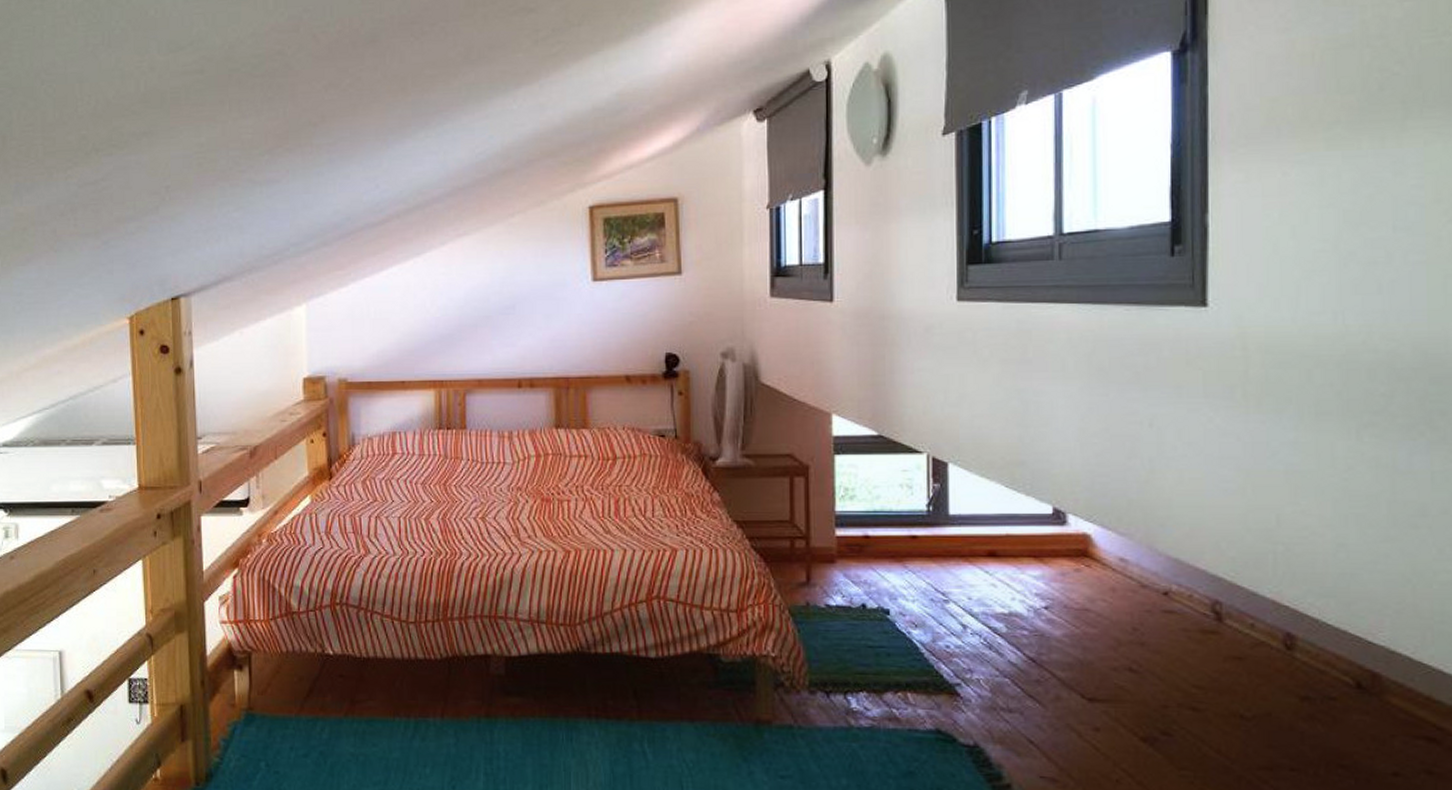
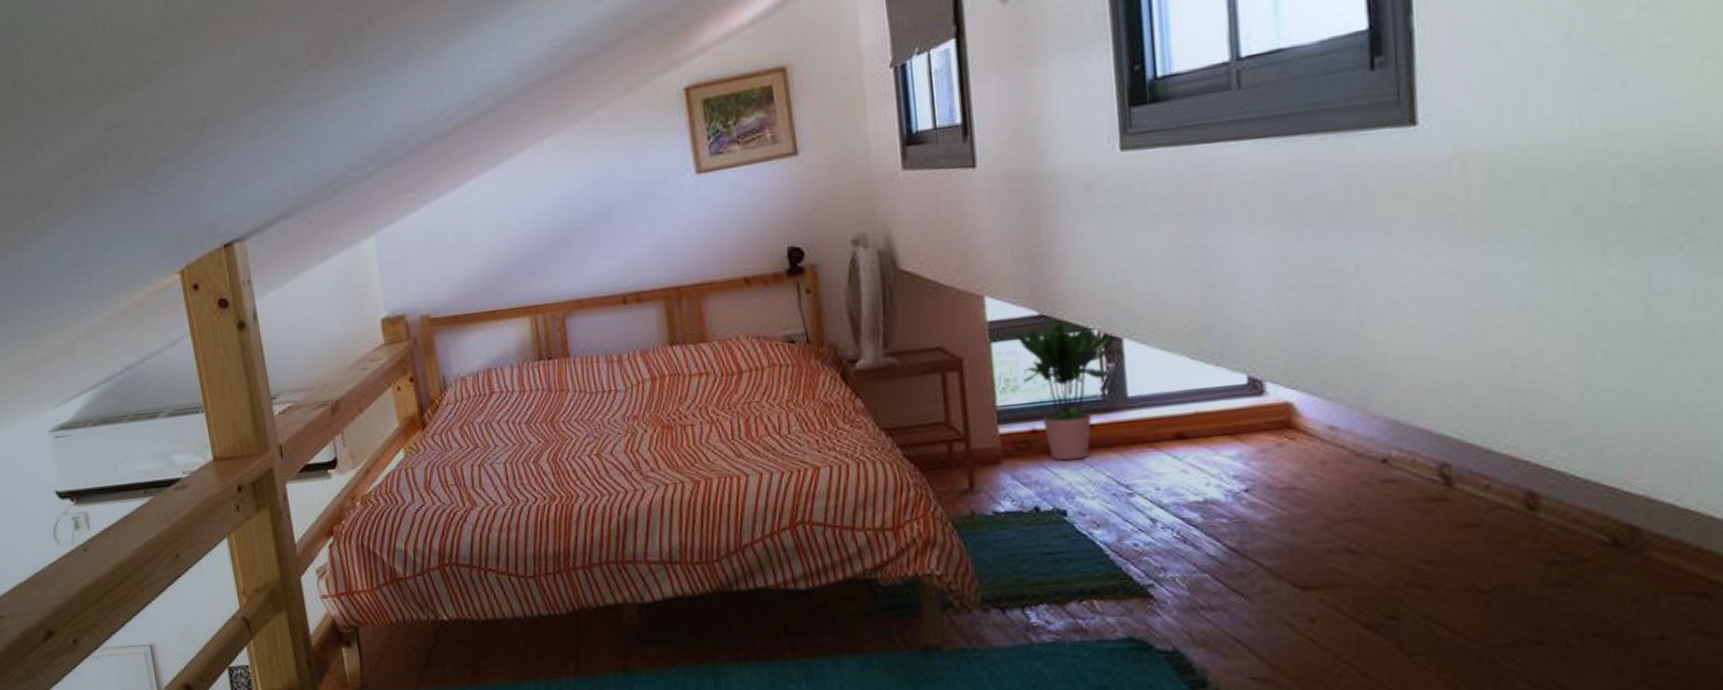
potted plant: none [857,440,949,566] -> present [1016,318,1125,461]

